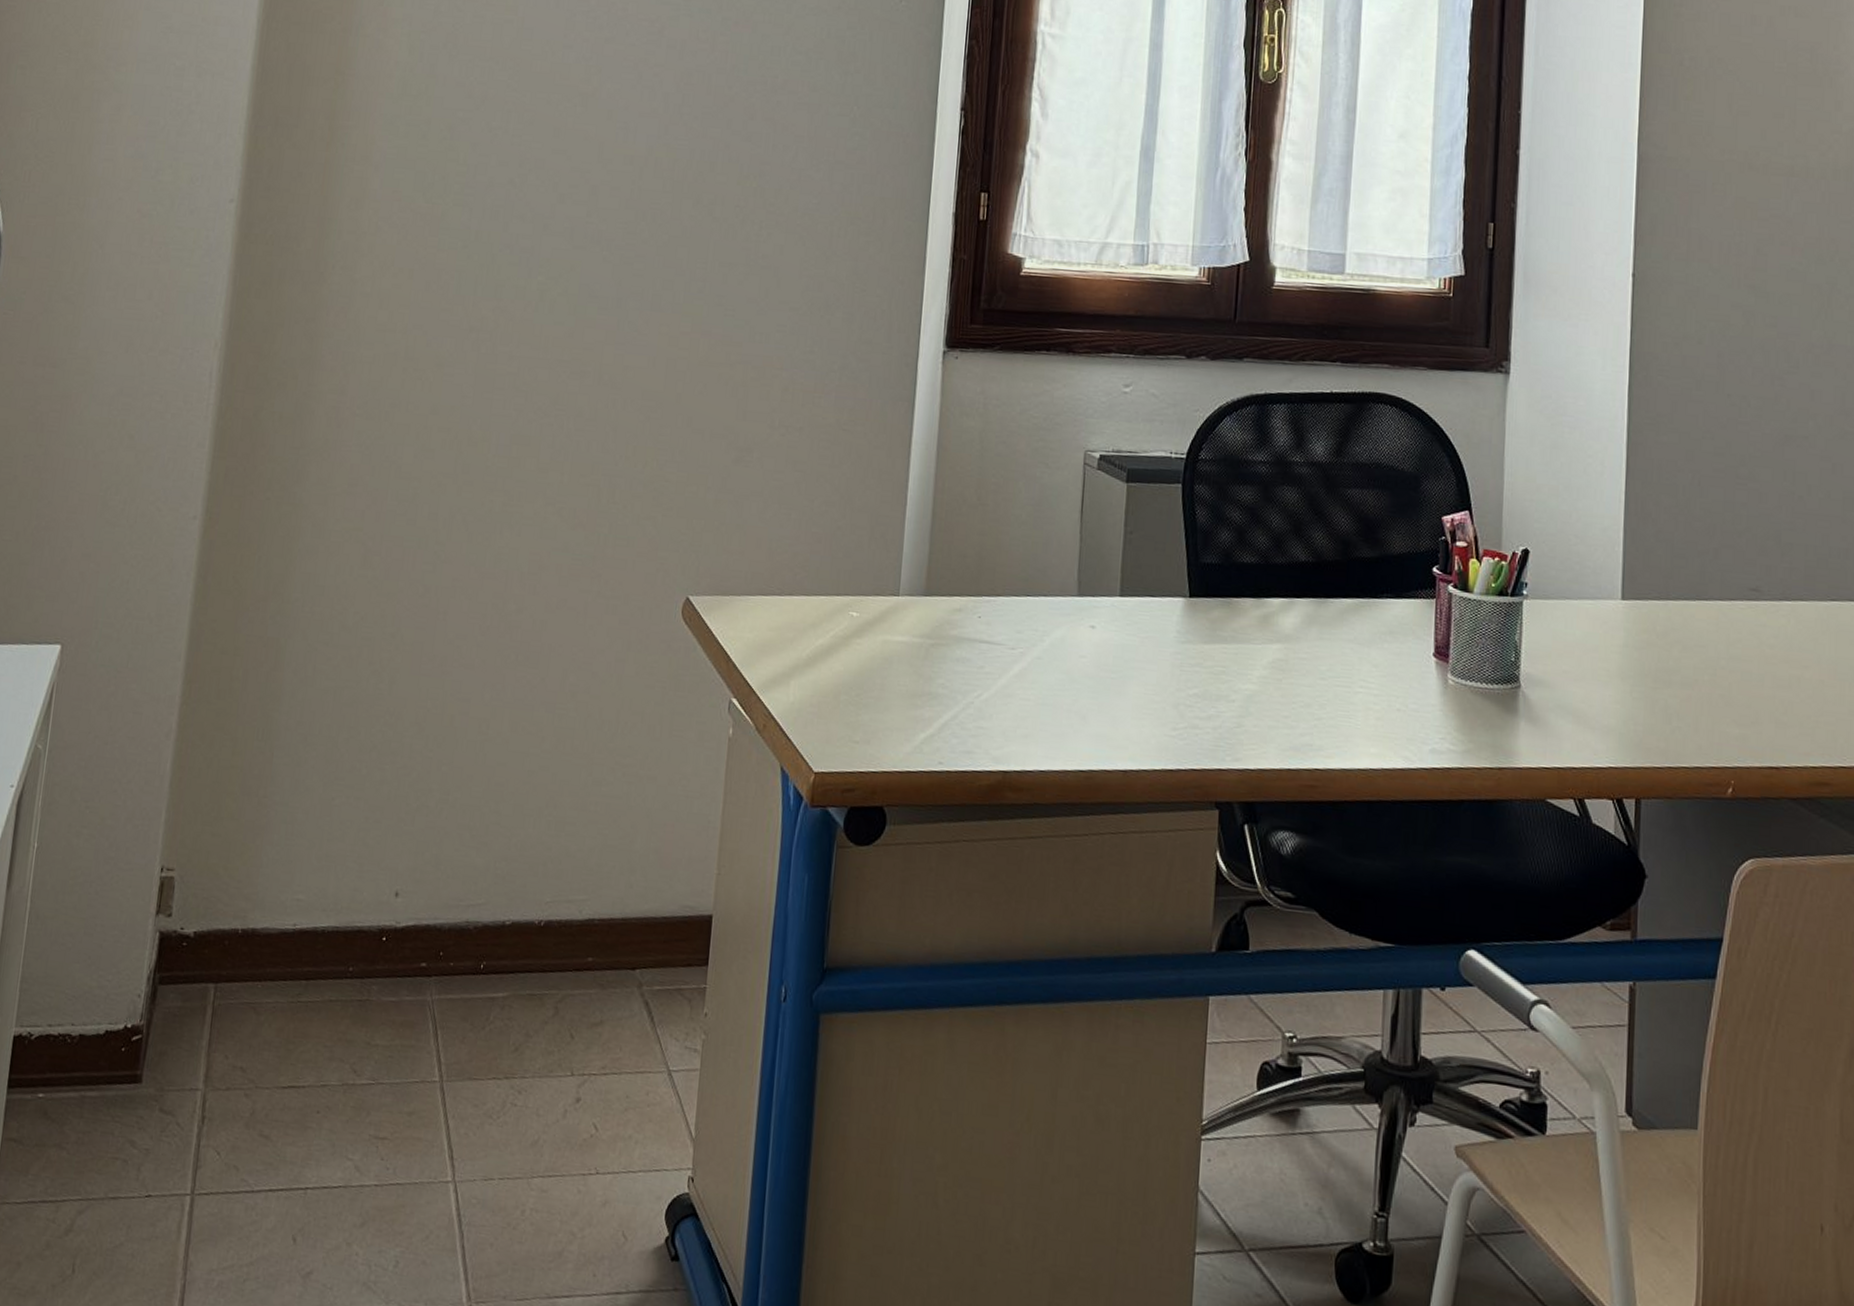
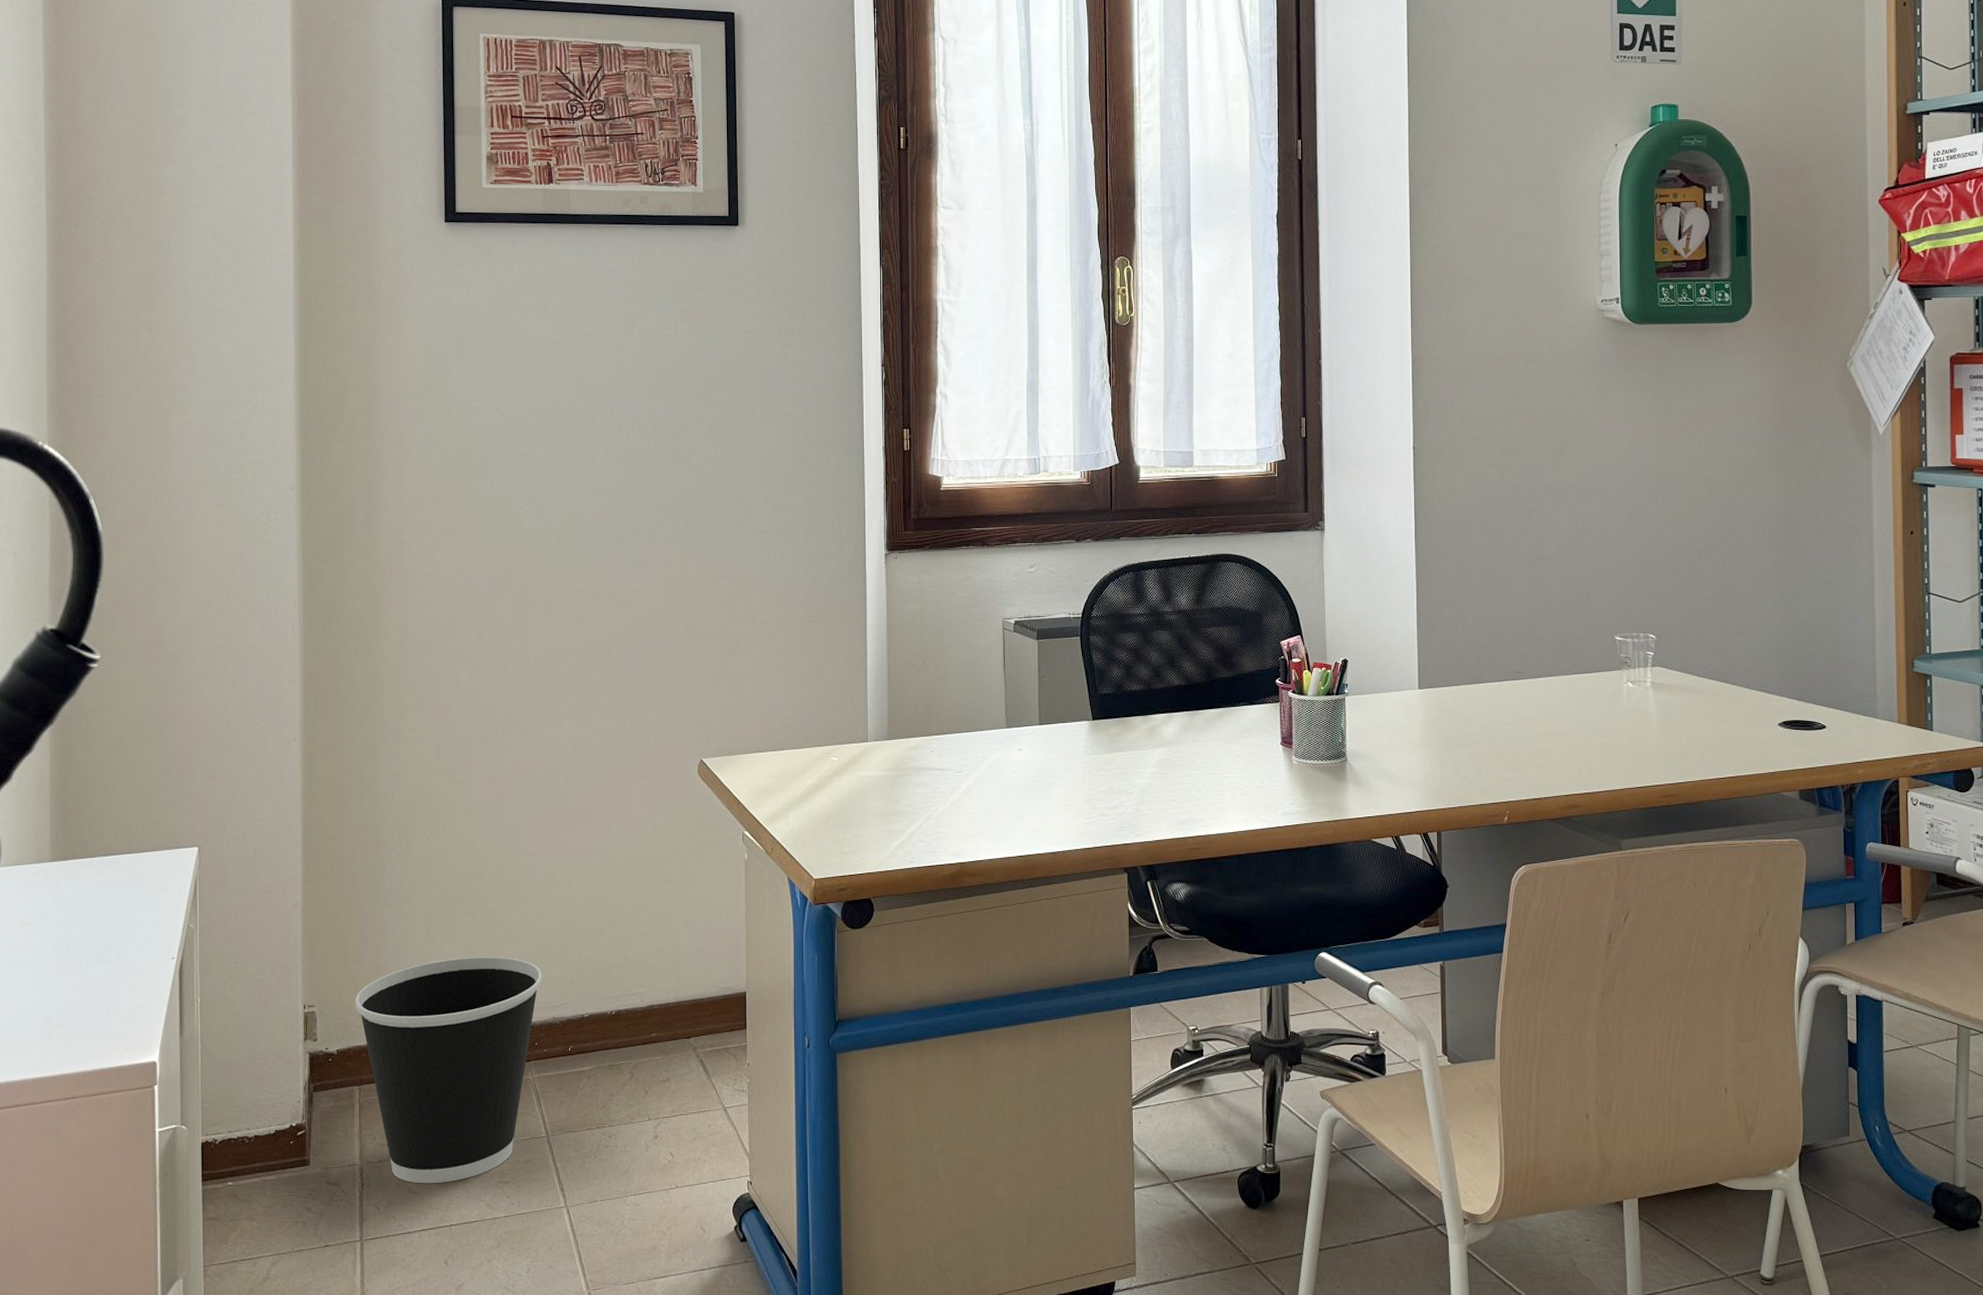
wastebasket: none [223,826,459,1129] -> present [355,957,542,1184]

